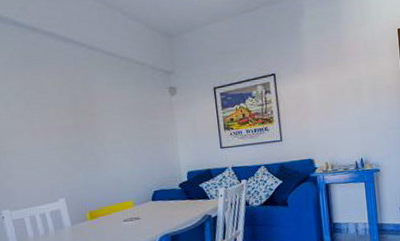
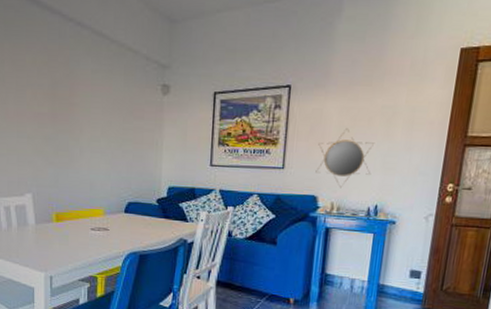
home mirror: none [306,101,352,150] -> present [315,128,375,189]

